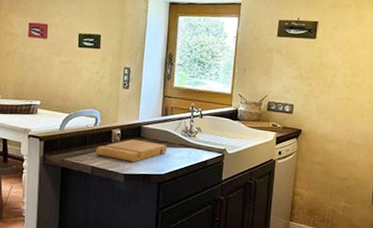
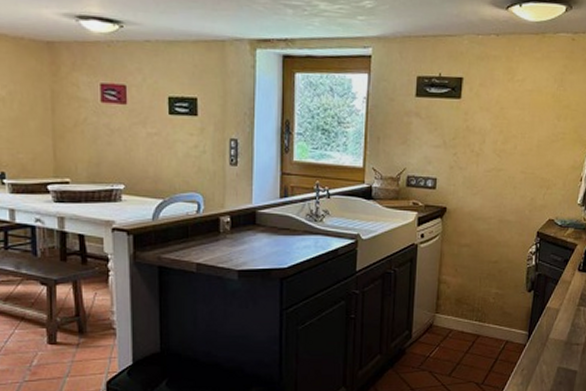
cutting board: present [96,139,168,162] -> none [201,228,290,255]

